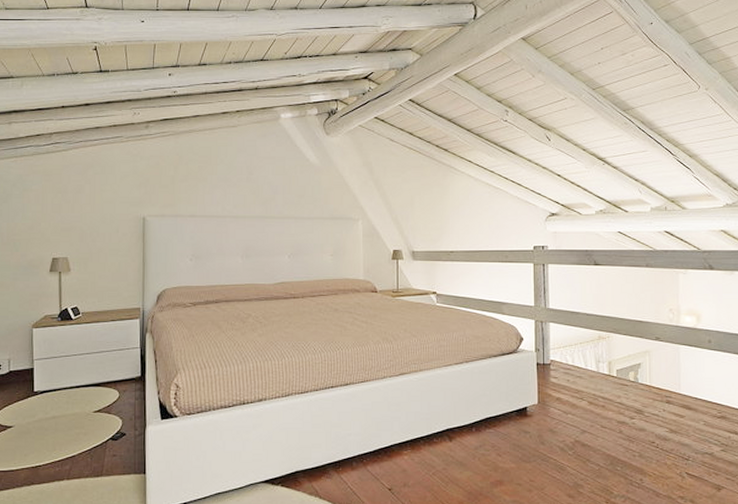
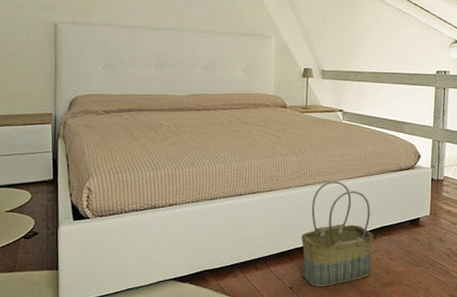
basket: none [398,369,478,488] -> present [301,181,374,287]

